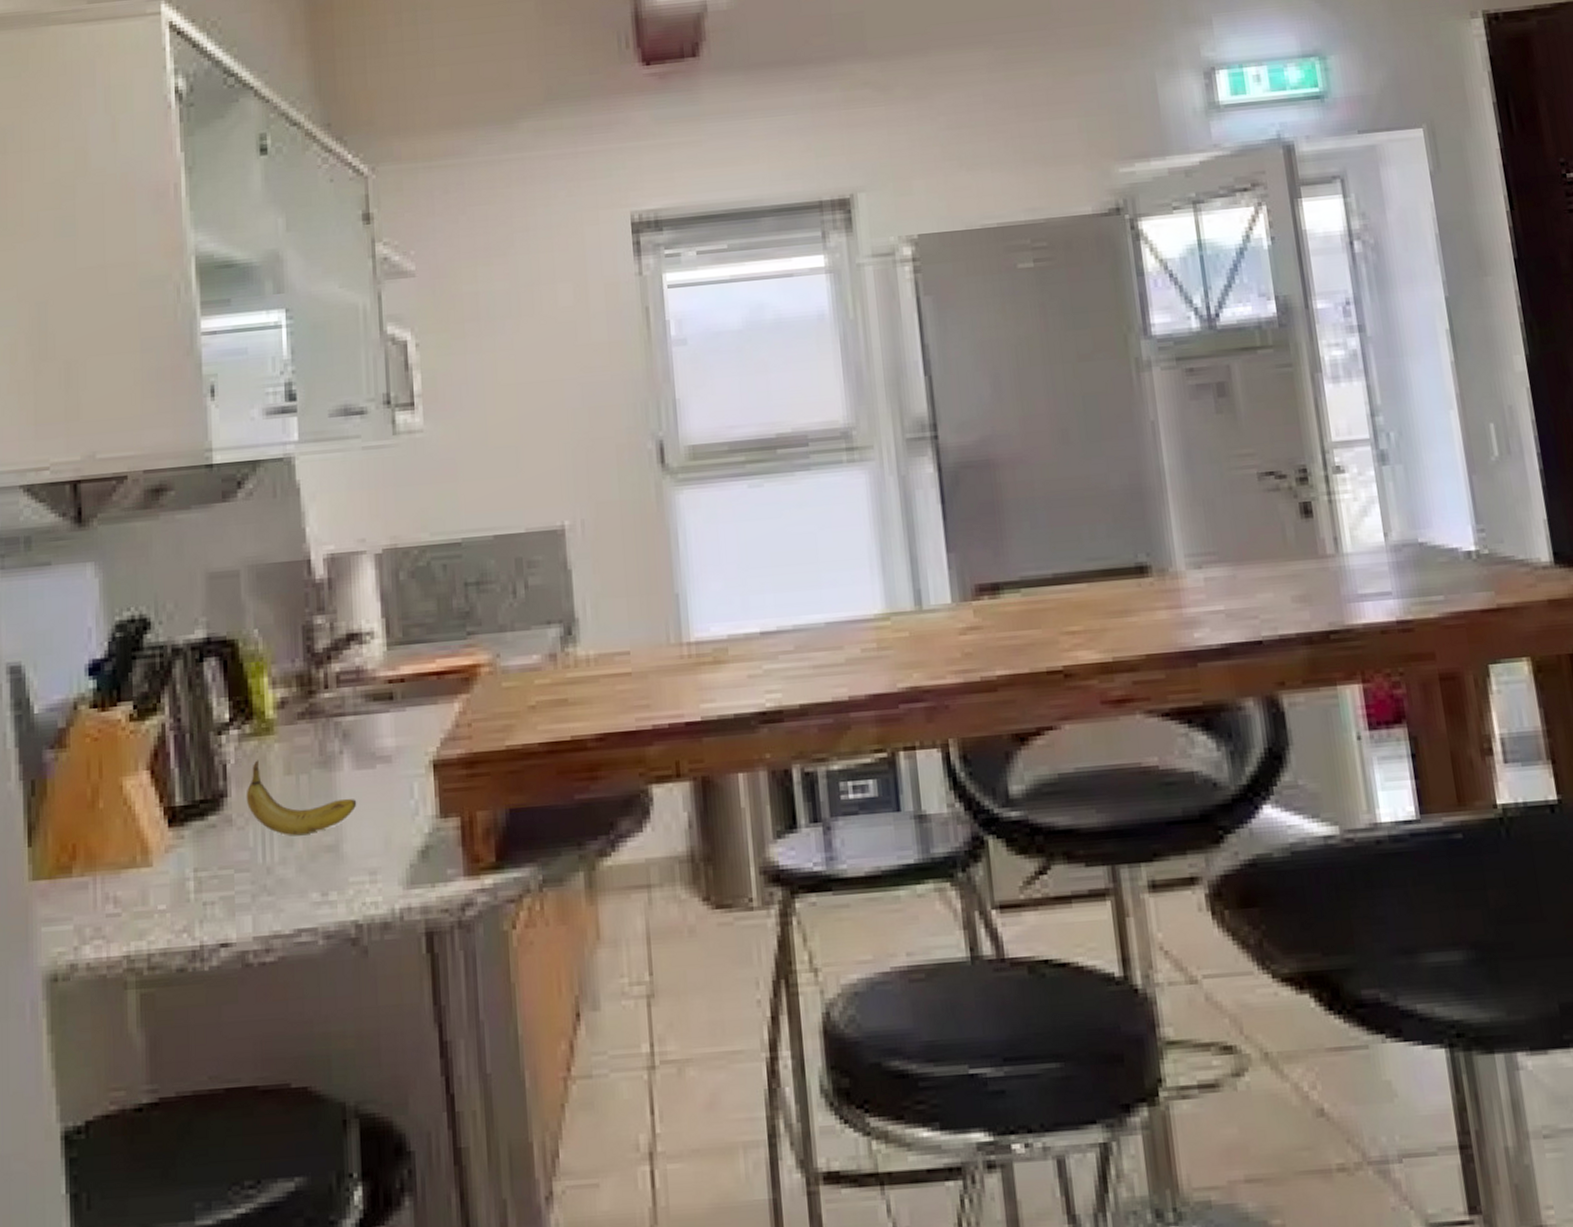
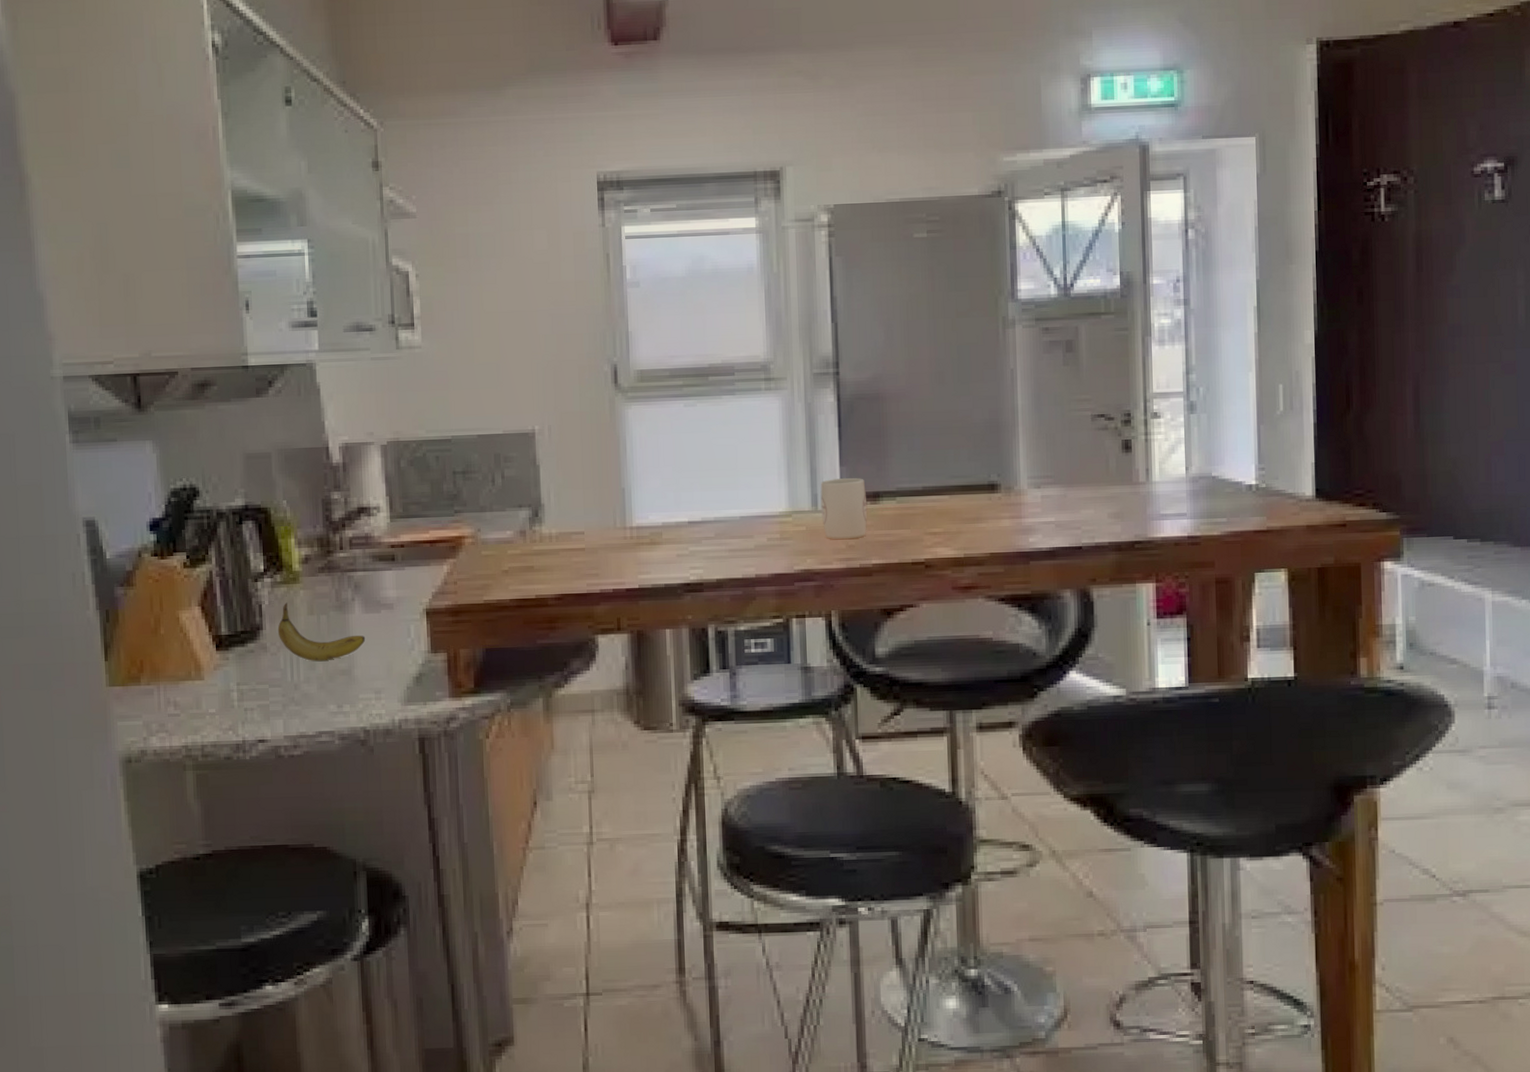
mug: none [923,566,987,647] -> present [820,478,868,540]

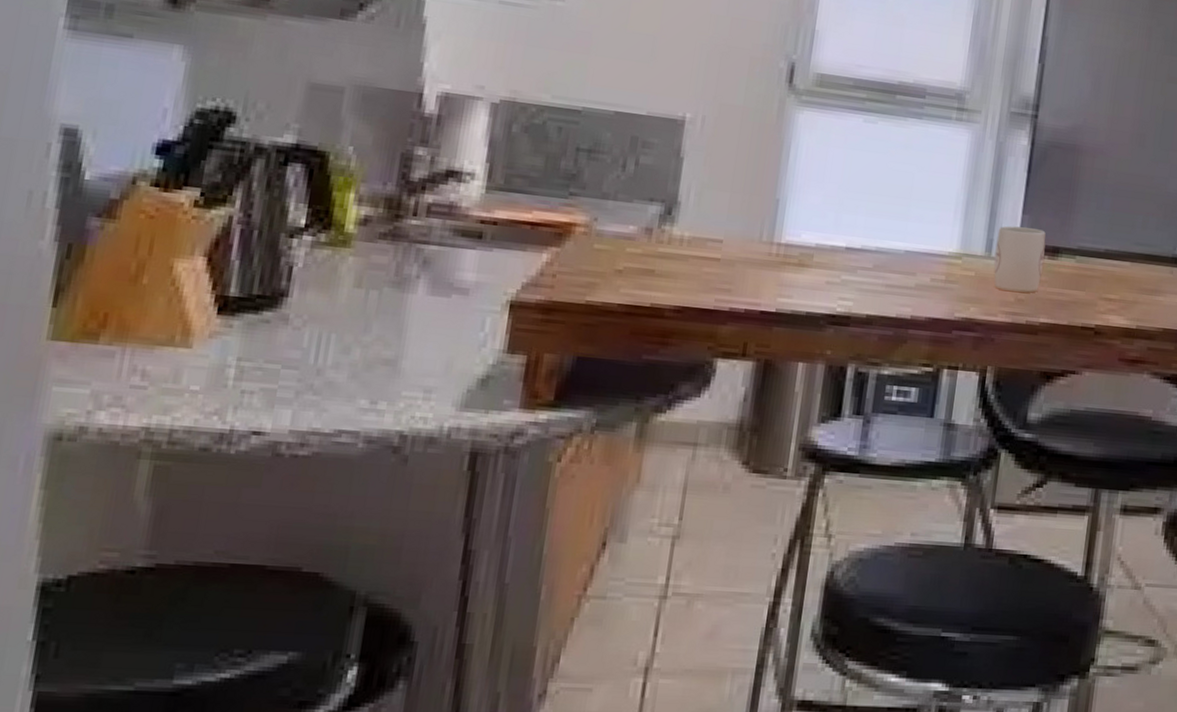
banana: present [277,602,366,662] -> none [307,268,425,346]

